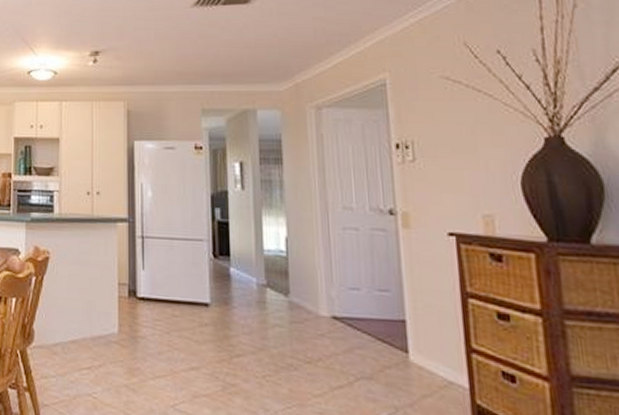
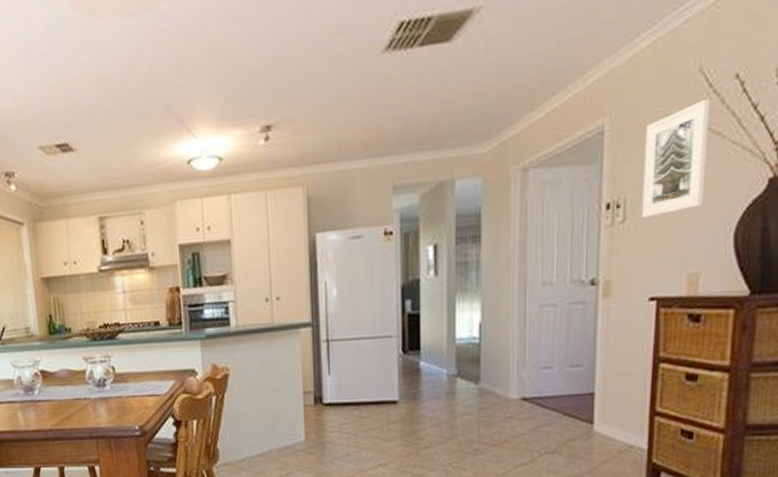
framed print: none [423,66,487,160] -> present [641,98,711,218]

